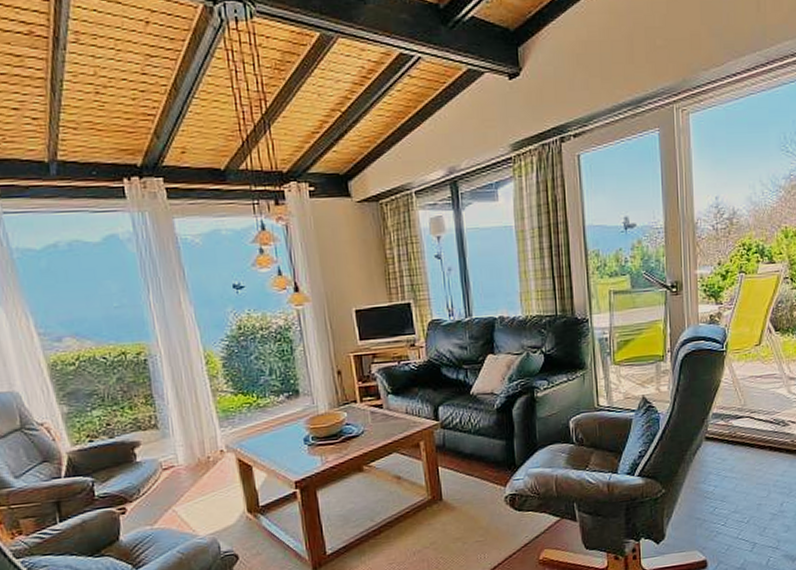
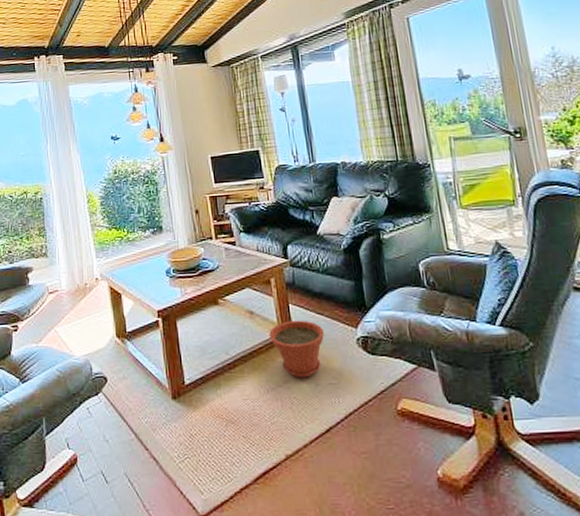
plant pot: none [417,482,473,539] -> present [269,320,324,378]

